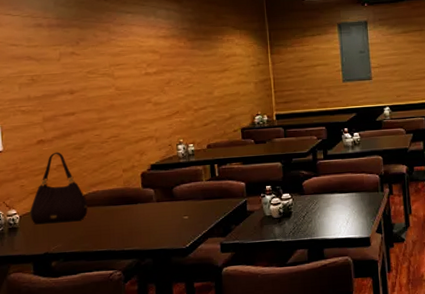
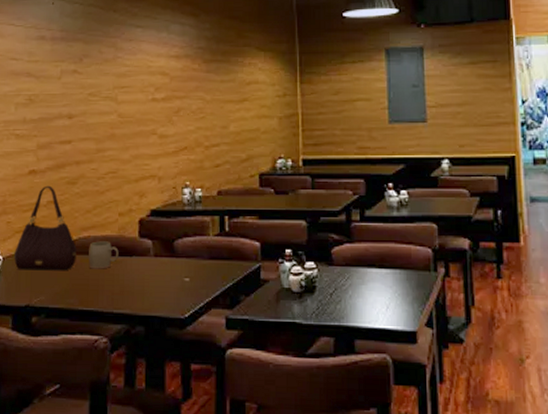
mug: none [98,193,126,217] -> present [88,241,119,269]

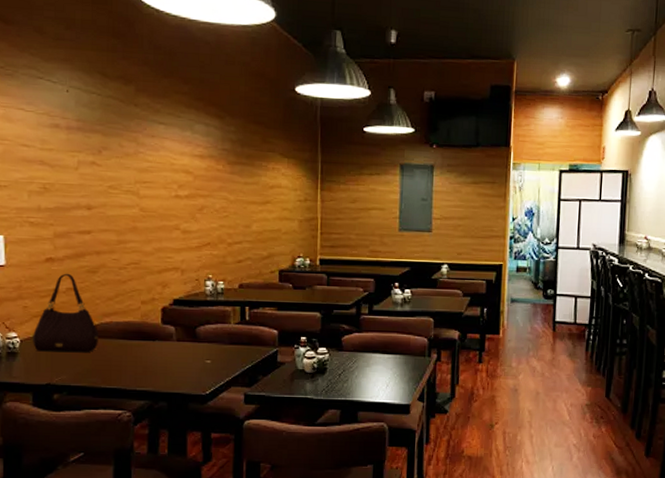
mug: present [88,241,119,269] -> none [111,326,142,352]

